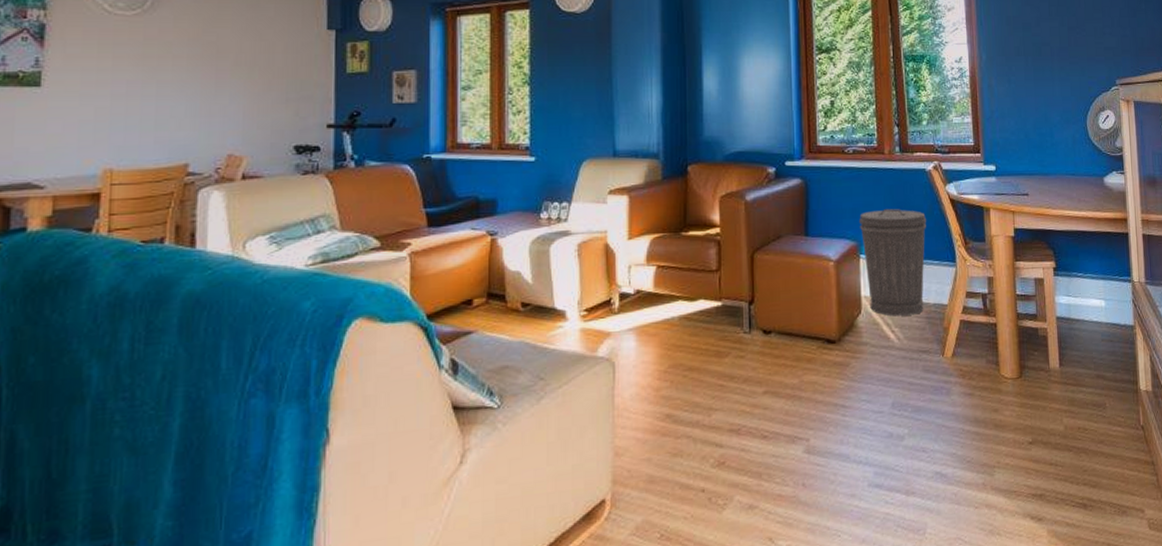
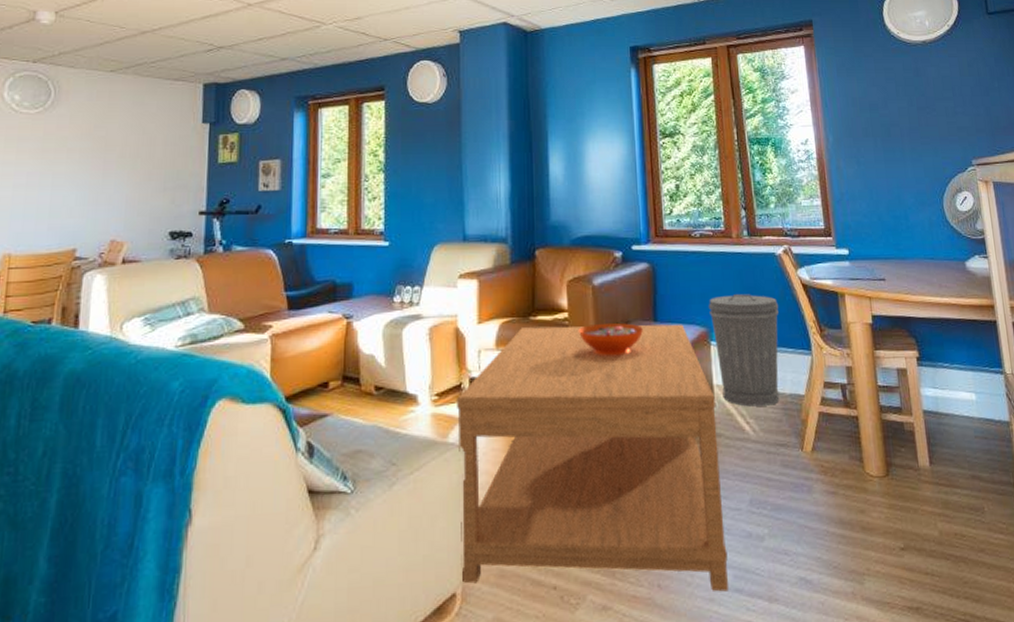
coffee table: none [607,238,869,490] -> present [457,324,728,592]
decorative bowl: none [729,237,794,270] -> present [578,322,643,356]

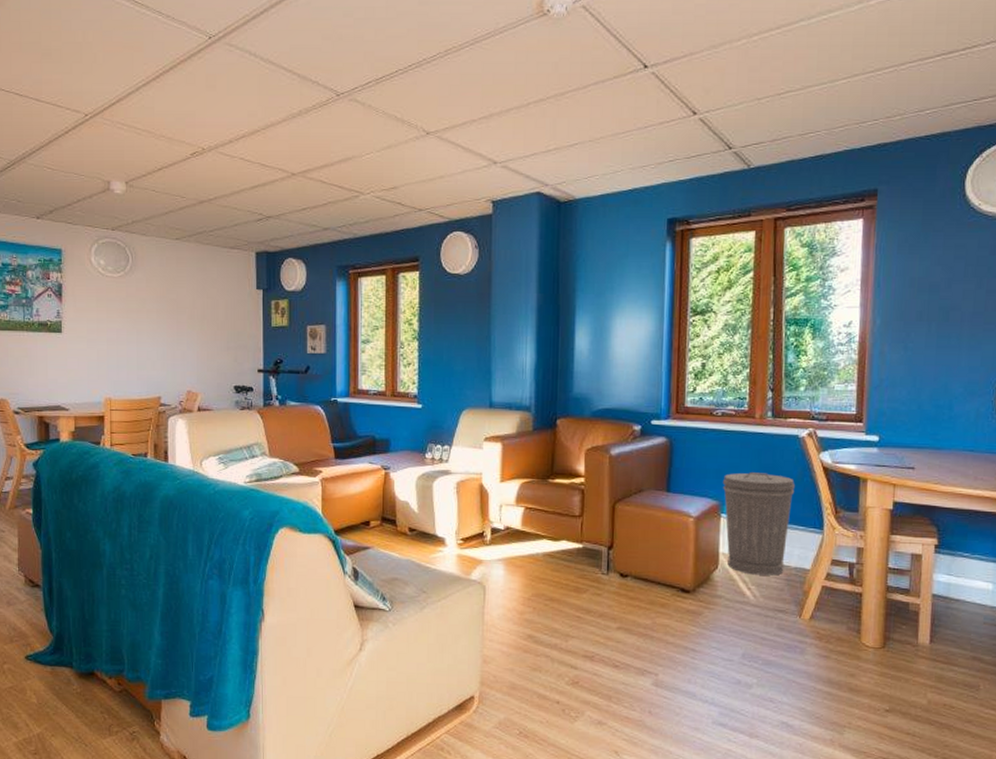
coffee table: present [457,324,728,592] -> none [479,488,719,724]
decorative bowl: present [578,322,643,356] -> none [593,489,655,520]

